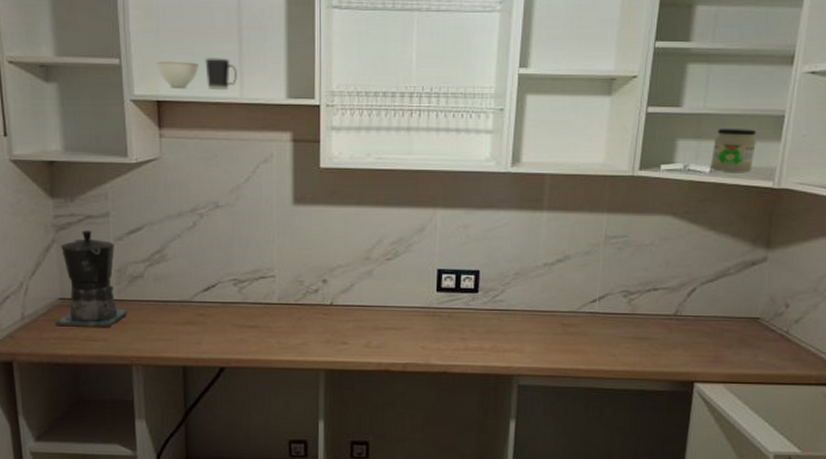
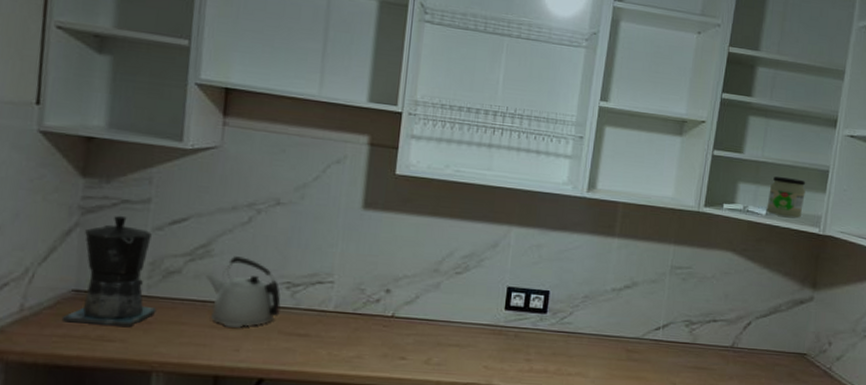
bowl: present [156,61,200,89] -> none [230,48,279,80]
kettle: none [164,259,231,323] -> present [205,256,281,328]
mug: present [205,58,237,91] -> none [284,52,319,87]

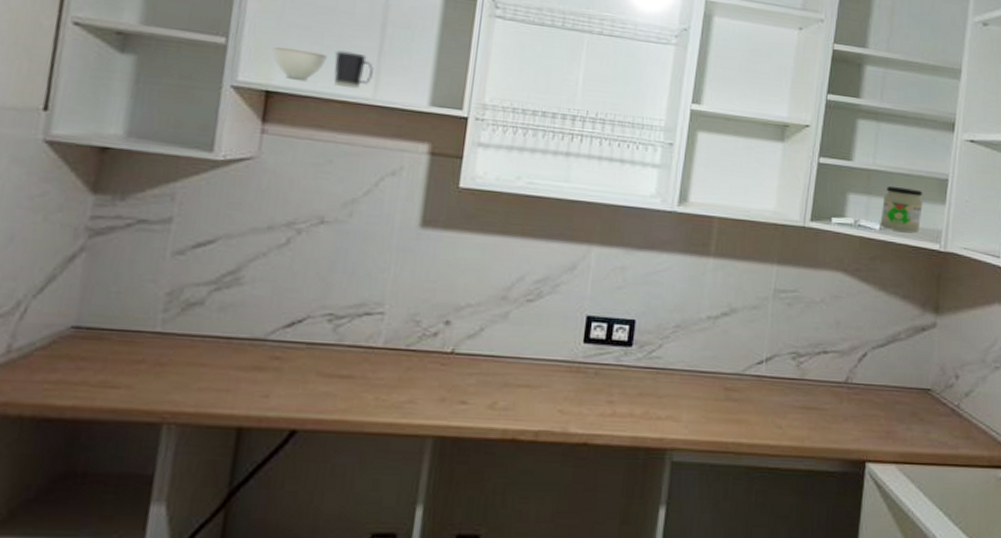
coffee maker: present [61,215,157,328] -> none [56,237,172,371]
kettle: present [205,256,281,328] -> none [232,284,321,369]
bowl: none [230,48,279,80] -> present [272,46,328,82]
mug: none [284,52,319,87] -> present [333,50,374,89]

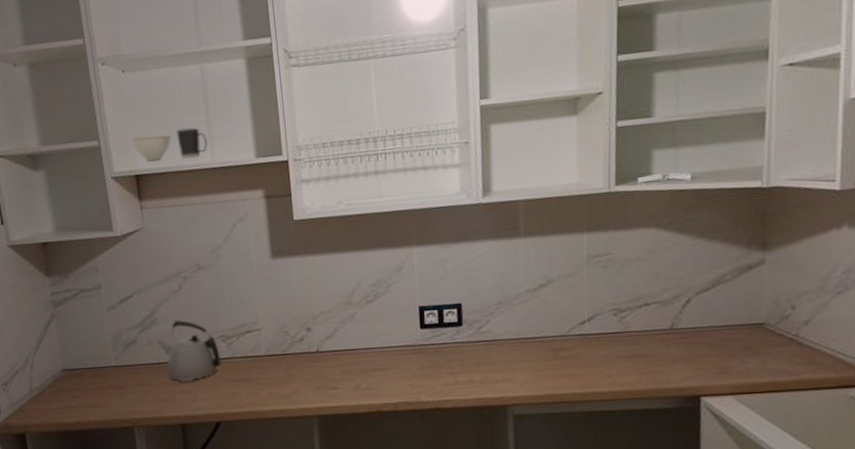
kettle: none [232,284,321,369] -> present [156,320,221,382]
jar: present [880,186,923,233] -> none [691,130,738,178]

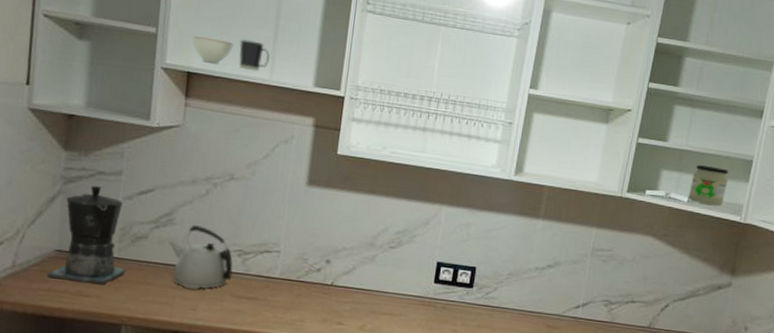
coffee maker: none [59,302,126,397] -> present [46,185,126,285]
jar: none [691,130,738,178] -> present [688,165,729,206]

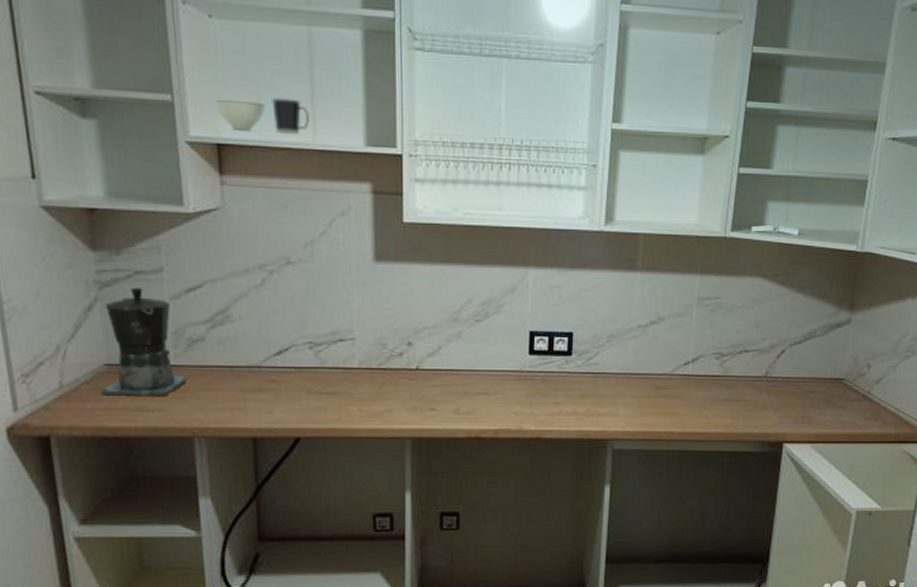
kettle: present [168,225,233,289] -> none [229,320,306,390]
jar: present [688,165,729,206] -> none [799,192,842,236]

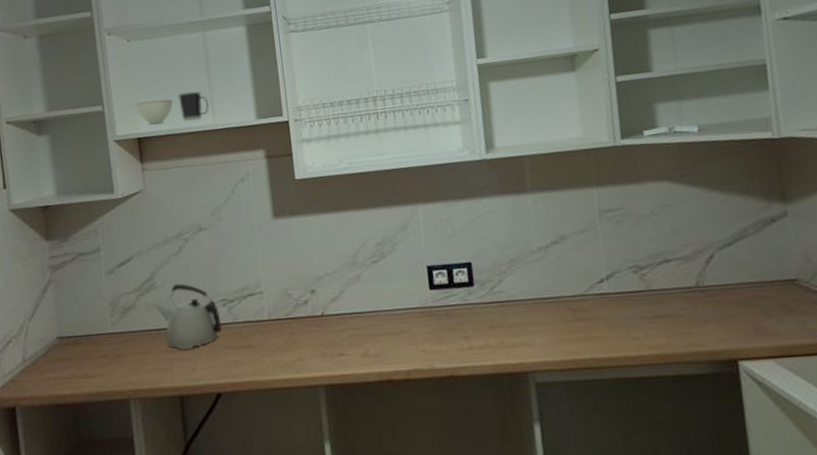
coffee maker: present [100,287,188,397] -> none [53,266,123,367]
kettle: none [229,320,306,390] -> present [155,284,222,350]

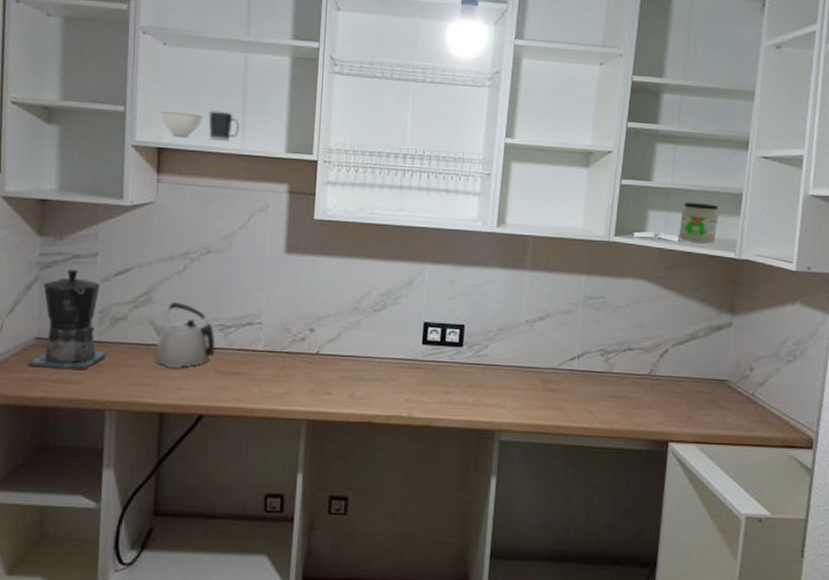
coffee maker: none [53,266,123,367] -> present [27,269,107,371]
jar: none [695,82,744,130] -> present [678,203,719,244]

